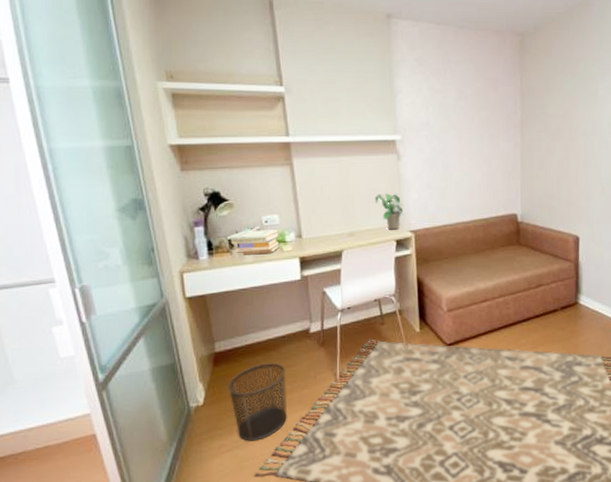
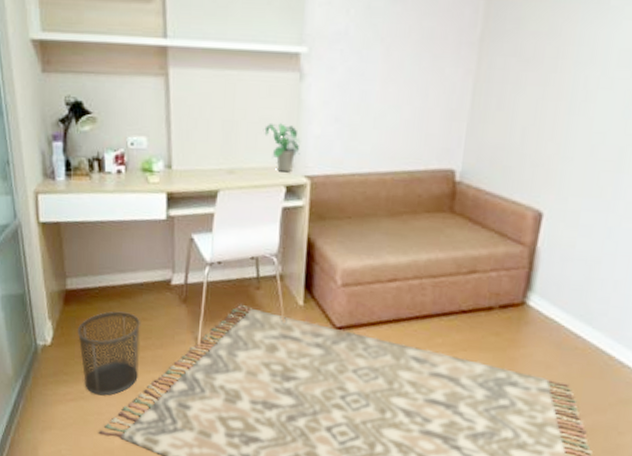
books: present [227,229,279,255] -> none [87,152,146,184]

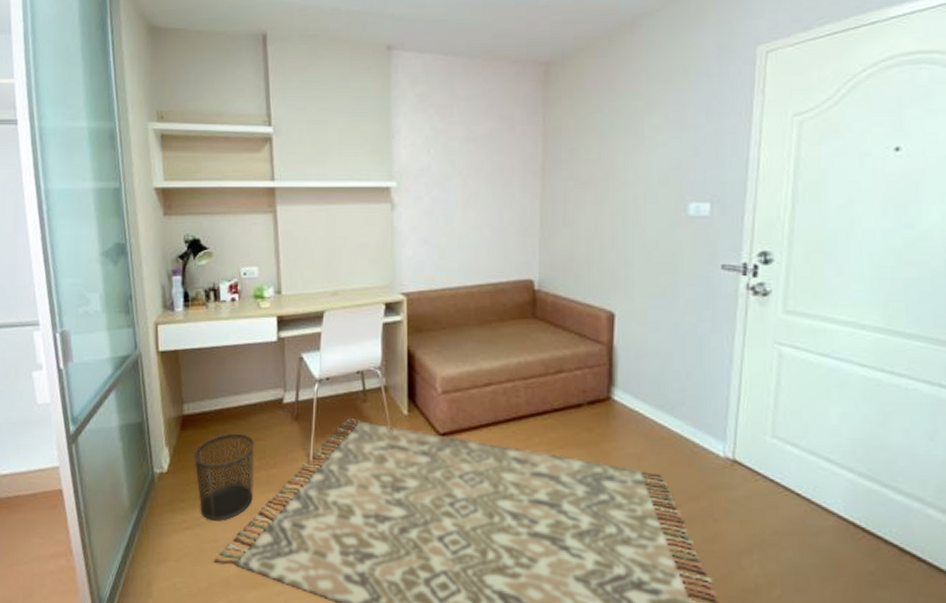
potted plant: present [265,123,300,173] -> none [364,248,396,291]

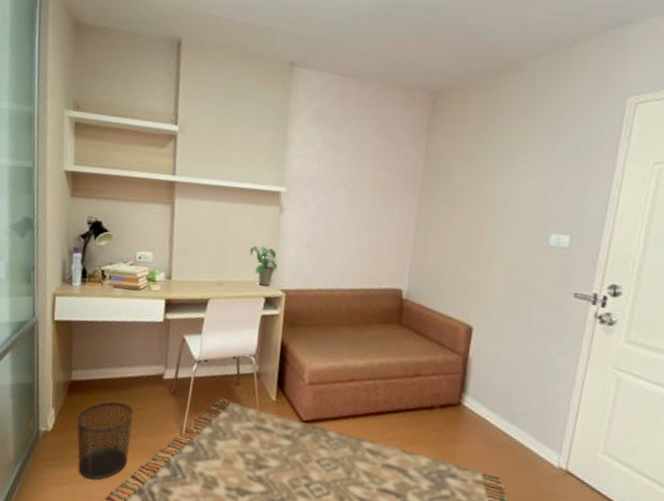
books: none [204,283,257,310] -> present [101,263,150,291]
potted plant: none [364,248,396,291] -> present [250,246,278,287]

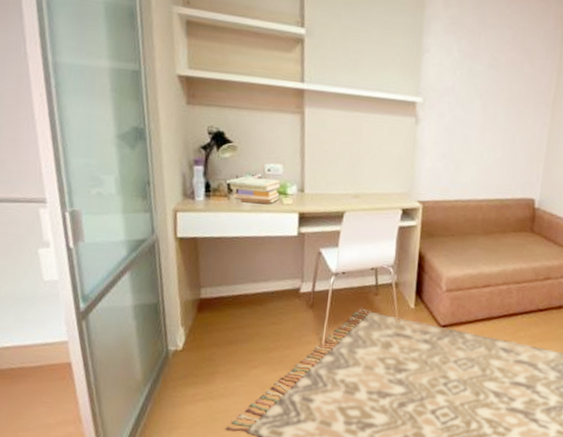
waste bin: present [76,401,134,481] -> none [209,317,270,395]
potted plant: present [250,246,278,287] -> none [386,157,414,198]

